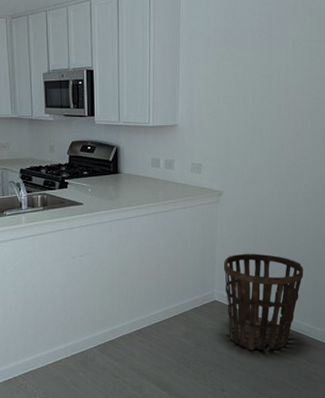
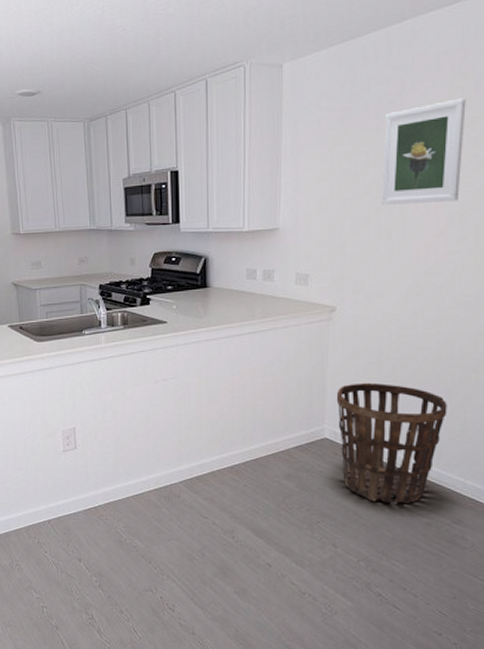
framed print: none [256,32,314,110] -> present [382,98,466,205]

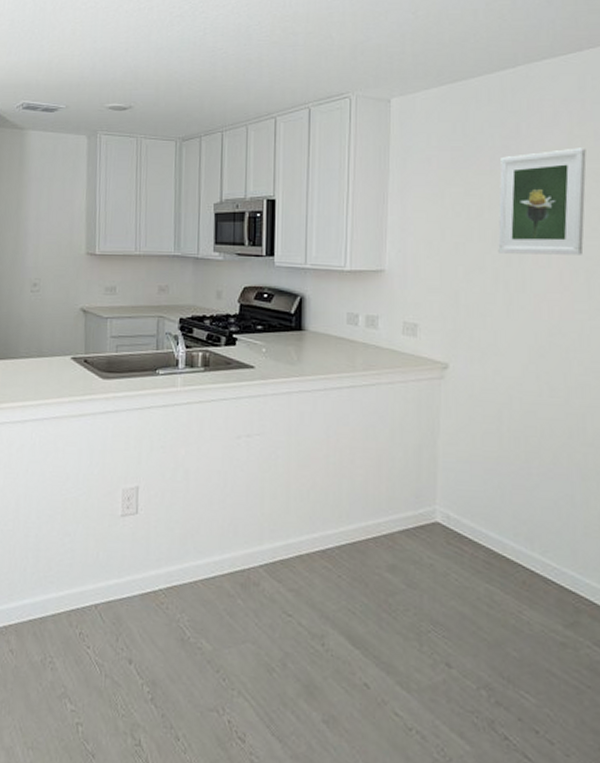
basket: present [336,382,447,503] -> none [449,456,581,614]

